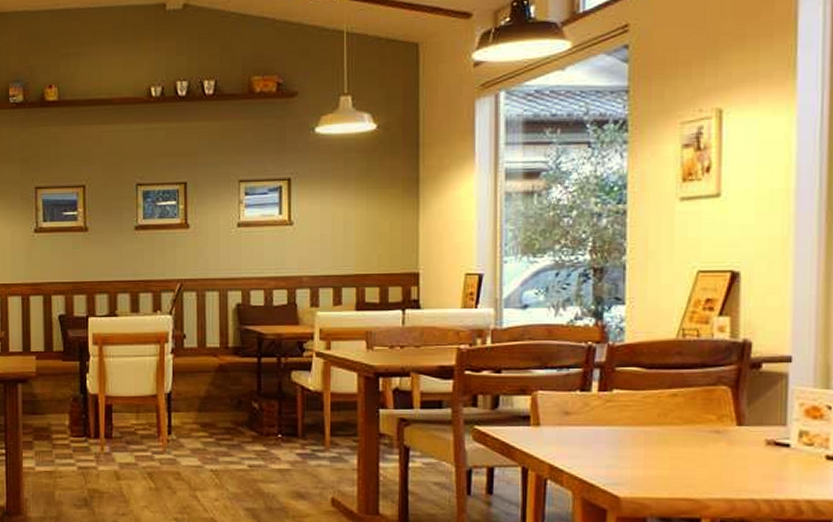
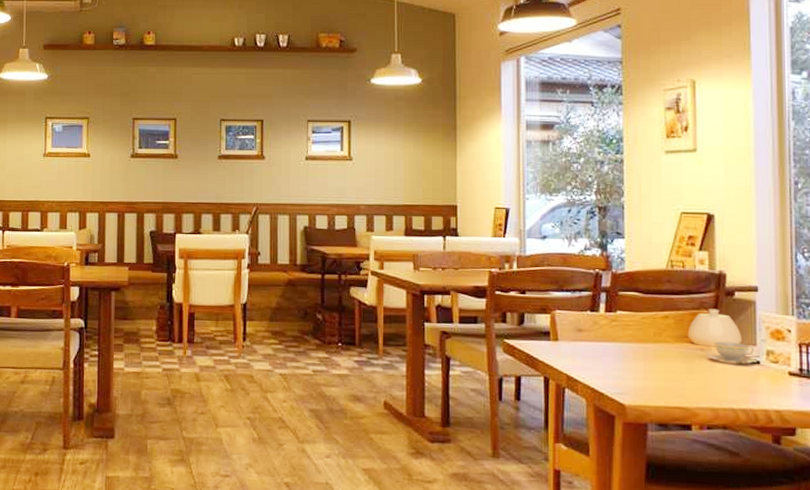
sugar bowl: none [700,384,768,429] -> present [687,309,742,347]
teacup: none [724,422,788,448] -> present [707,341,758,365]

